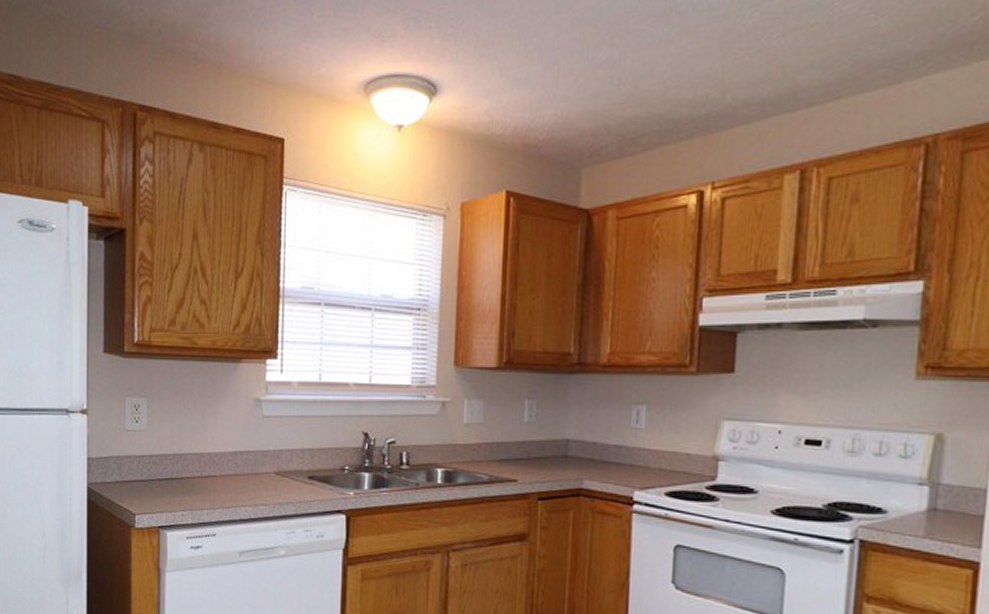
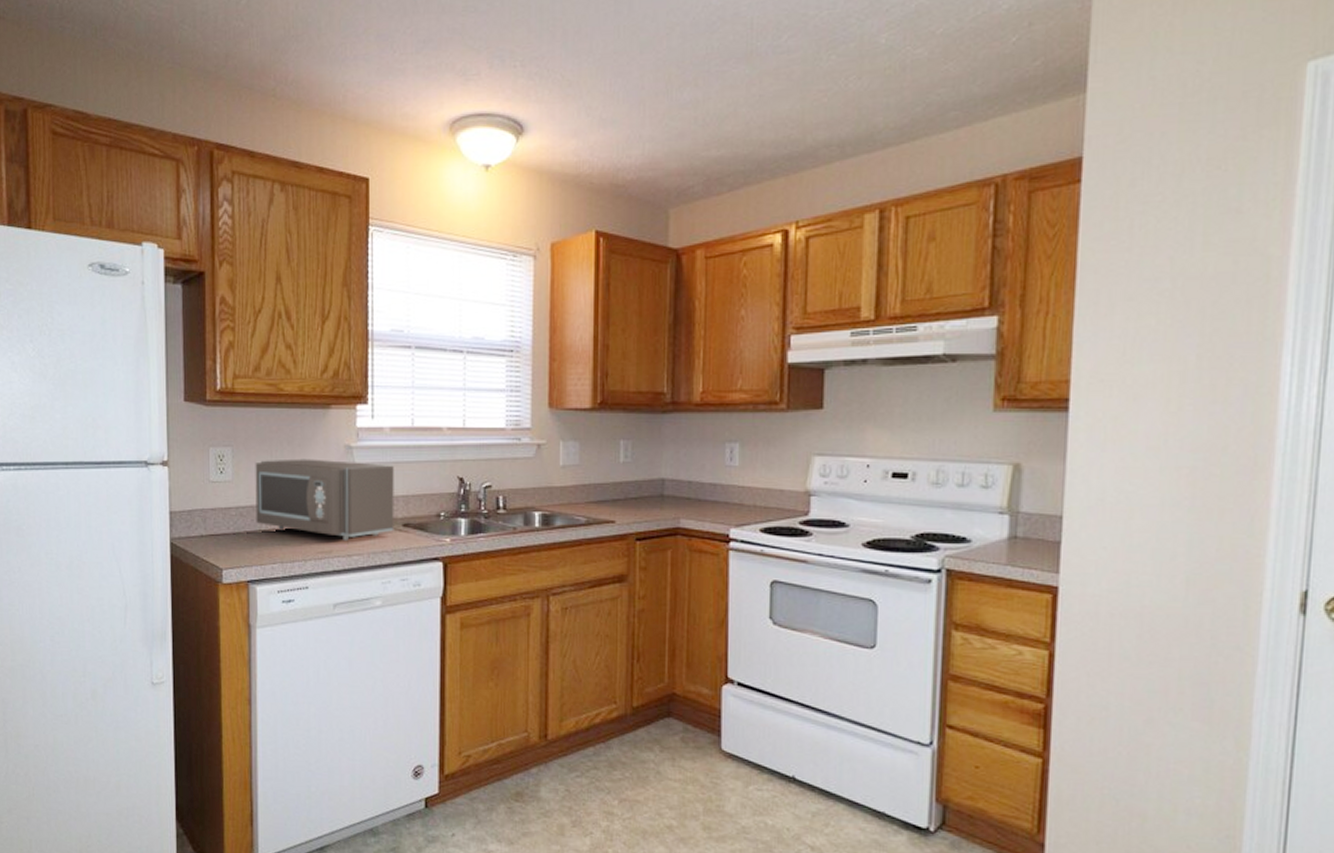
microwave: none [168,410,301,492] -> present [255,458,394,541]

